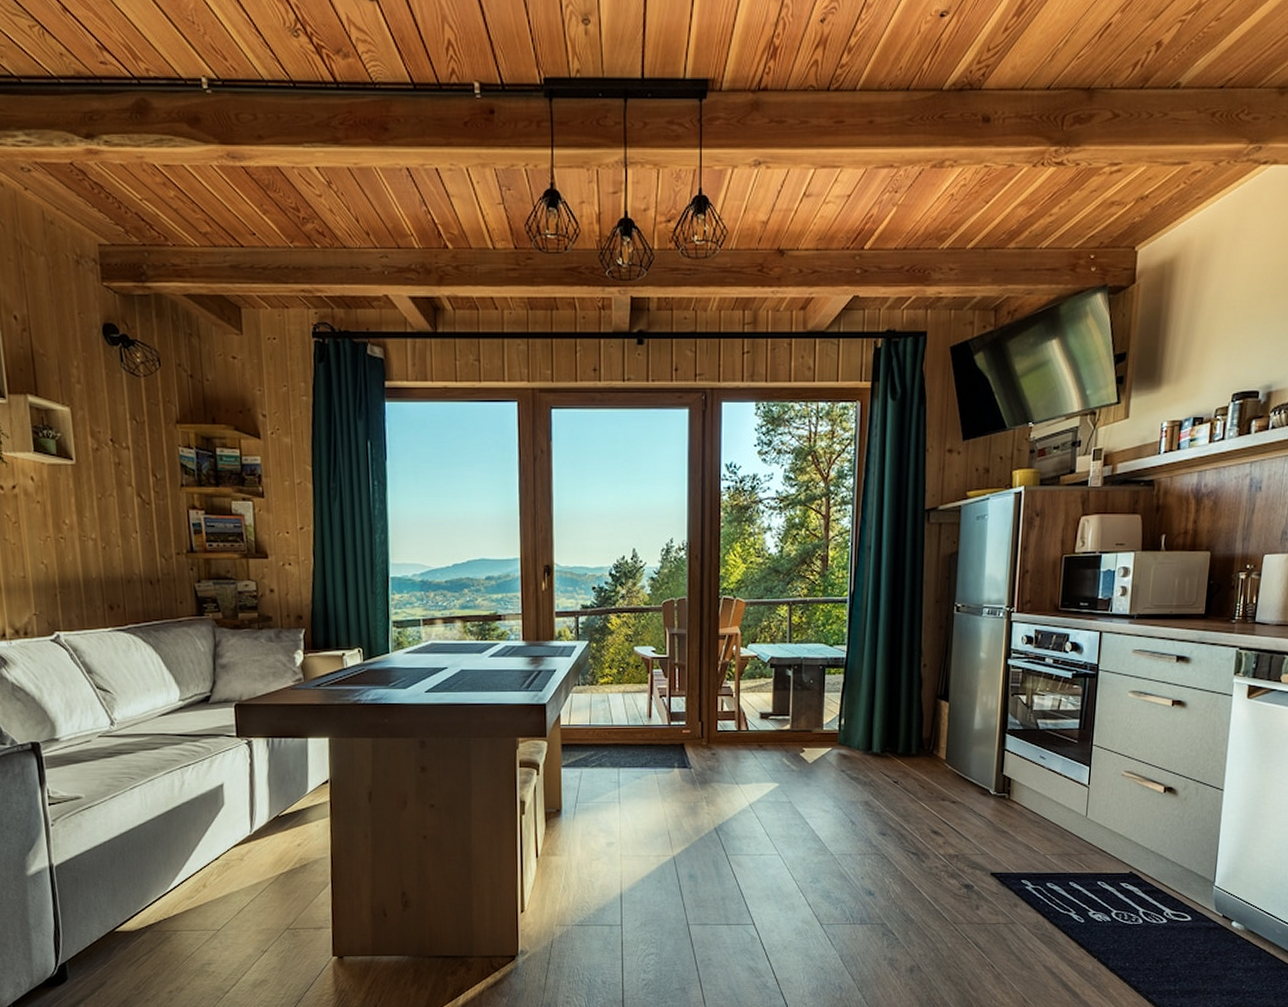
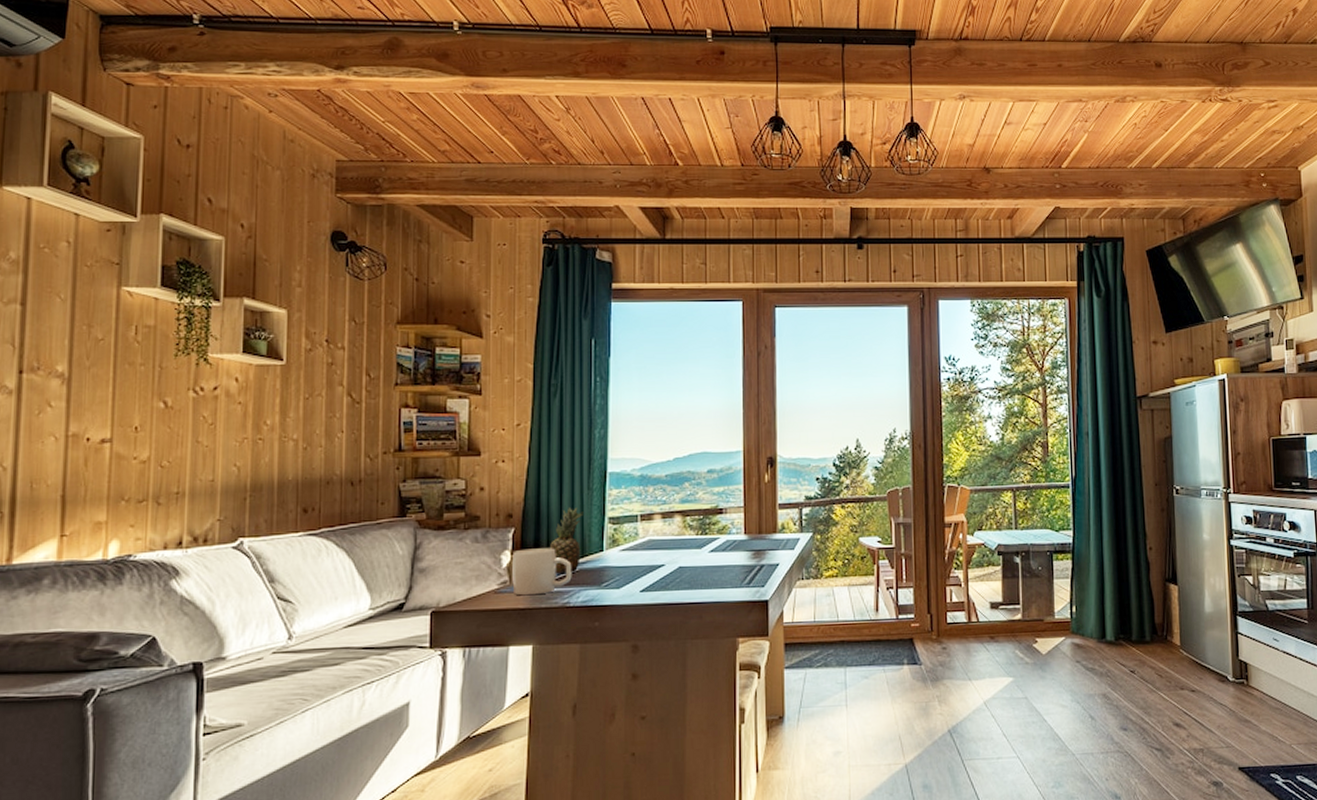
mug: none [305,649,361,693] -> present [512,548,572,596]
fruit: none [339,610,369,674] -> present [550,506,583,575]

